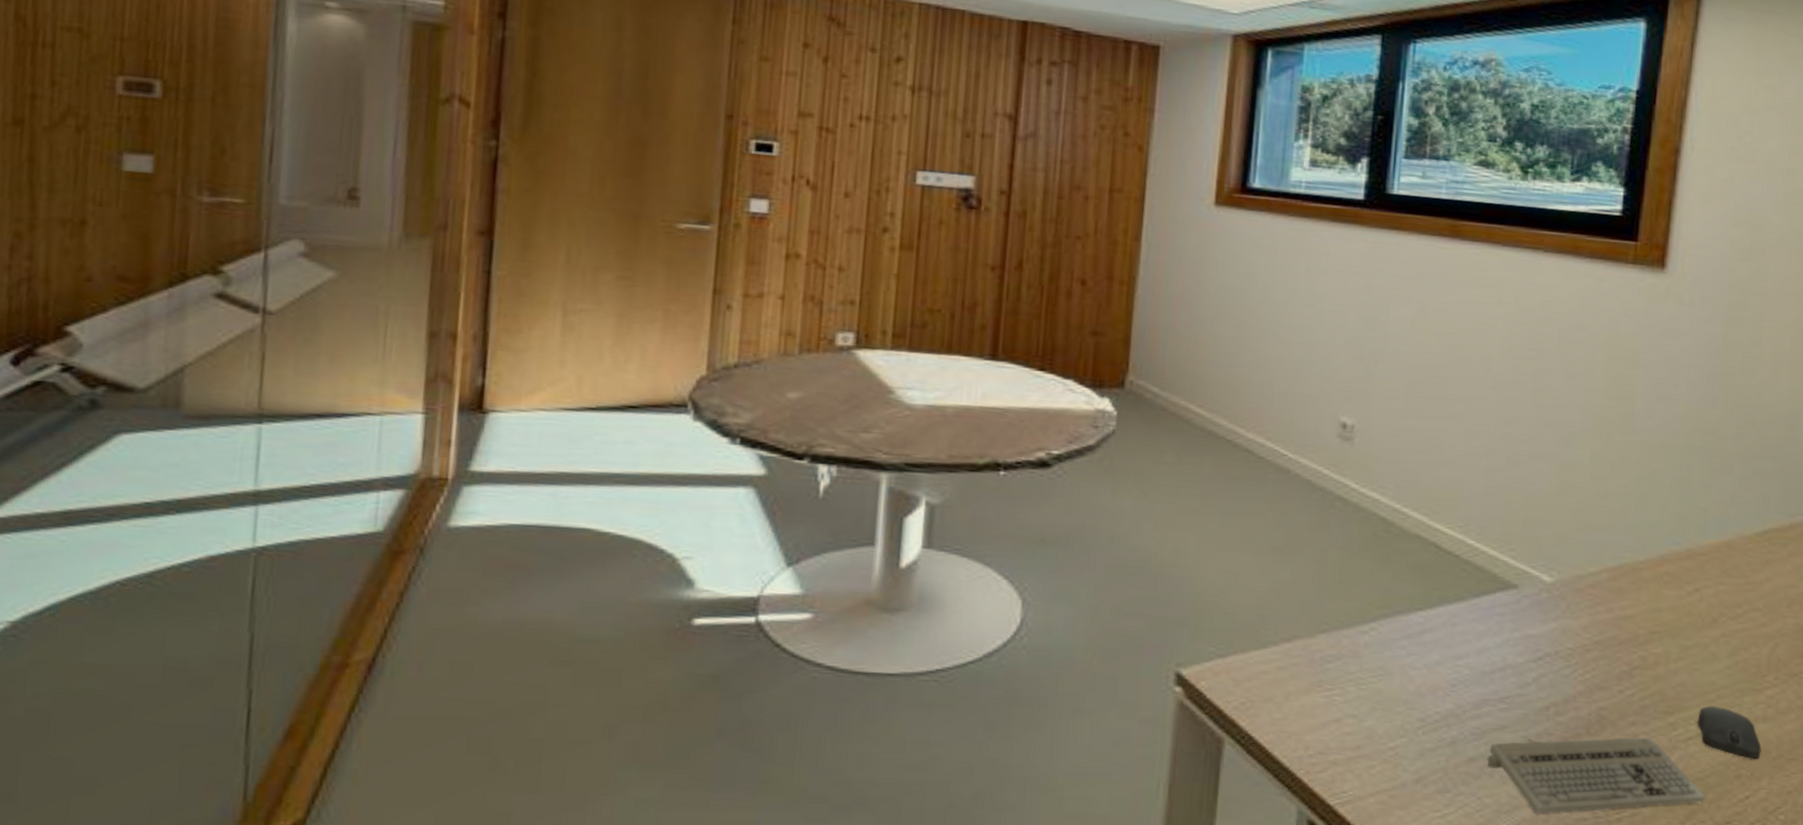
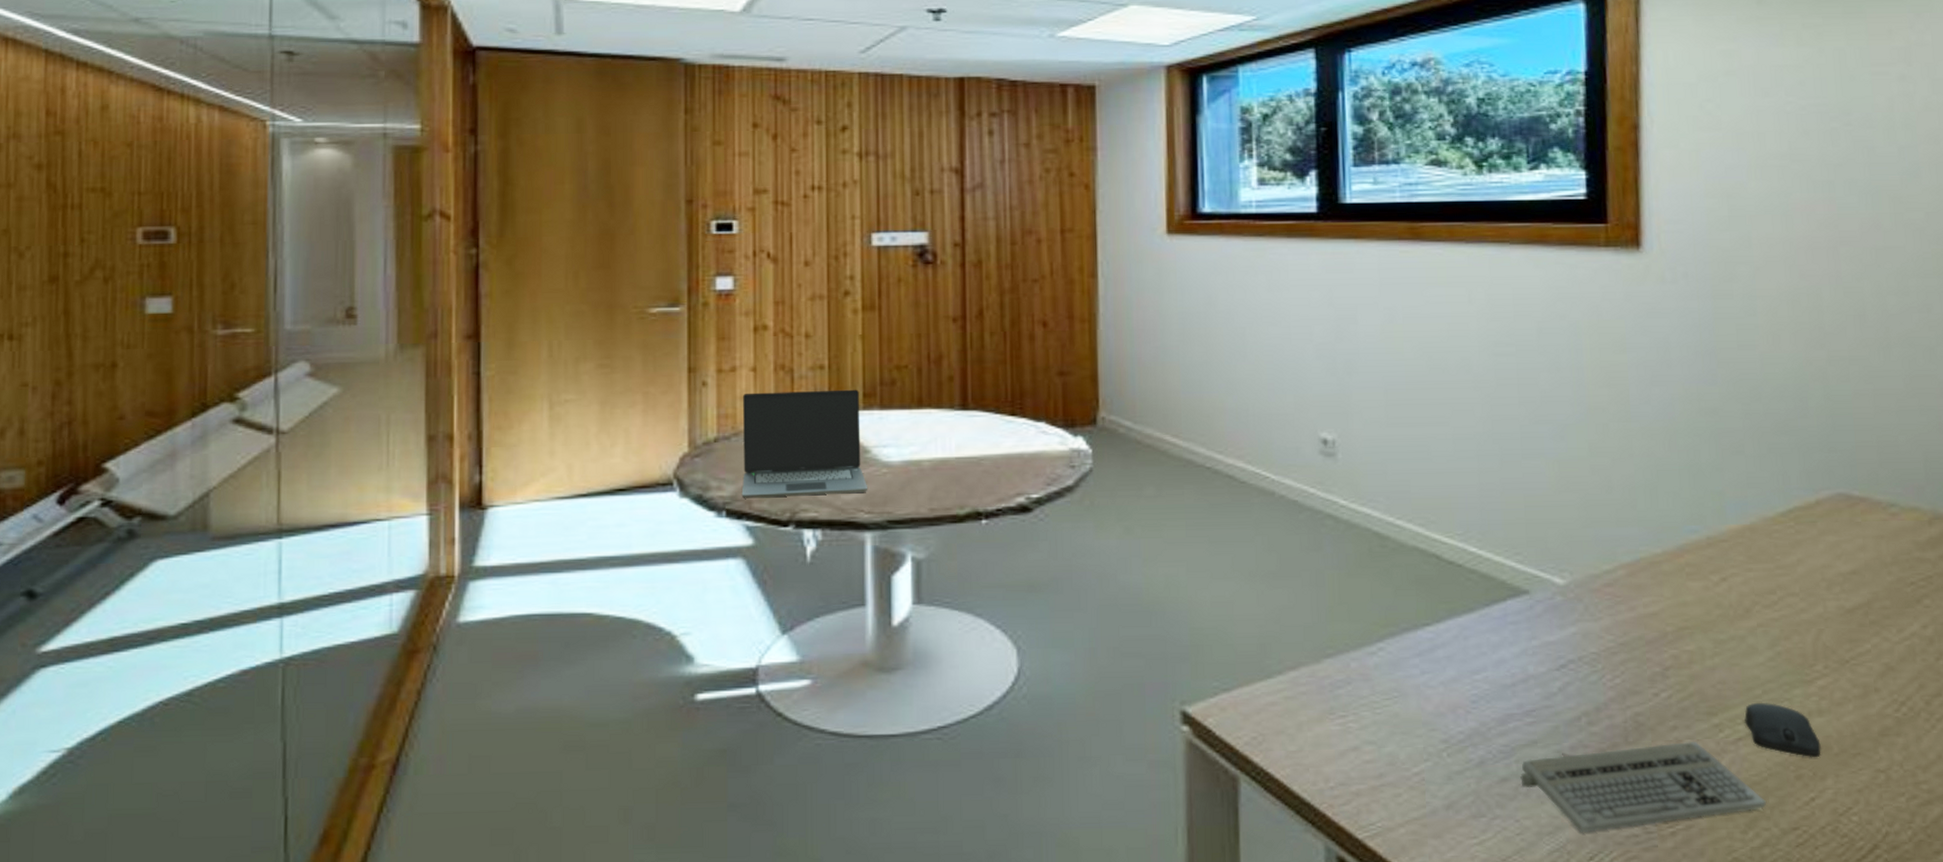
laptop: none [758,321,889,433] -> present [741,389,868,499]

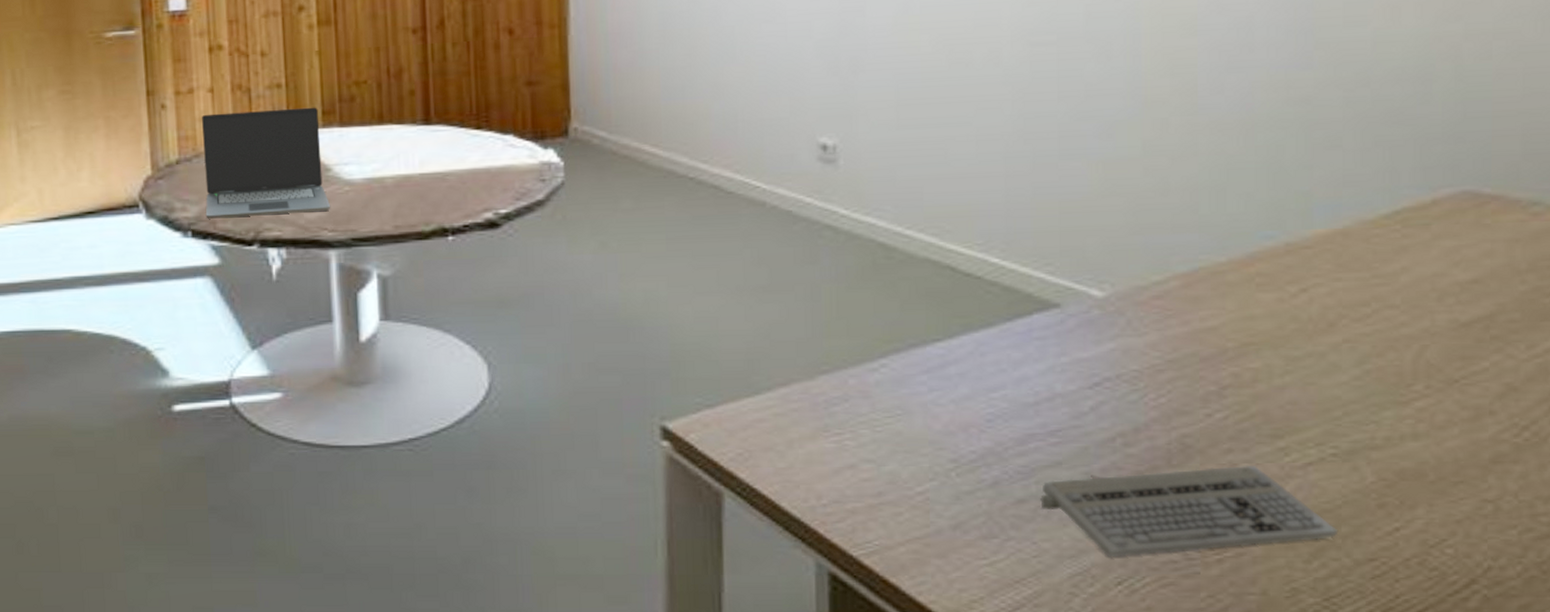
computer mouse: present [1744,703,1822,758] -> none [1318,425,1413,486]

